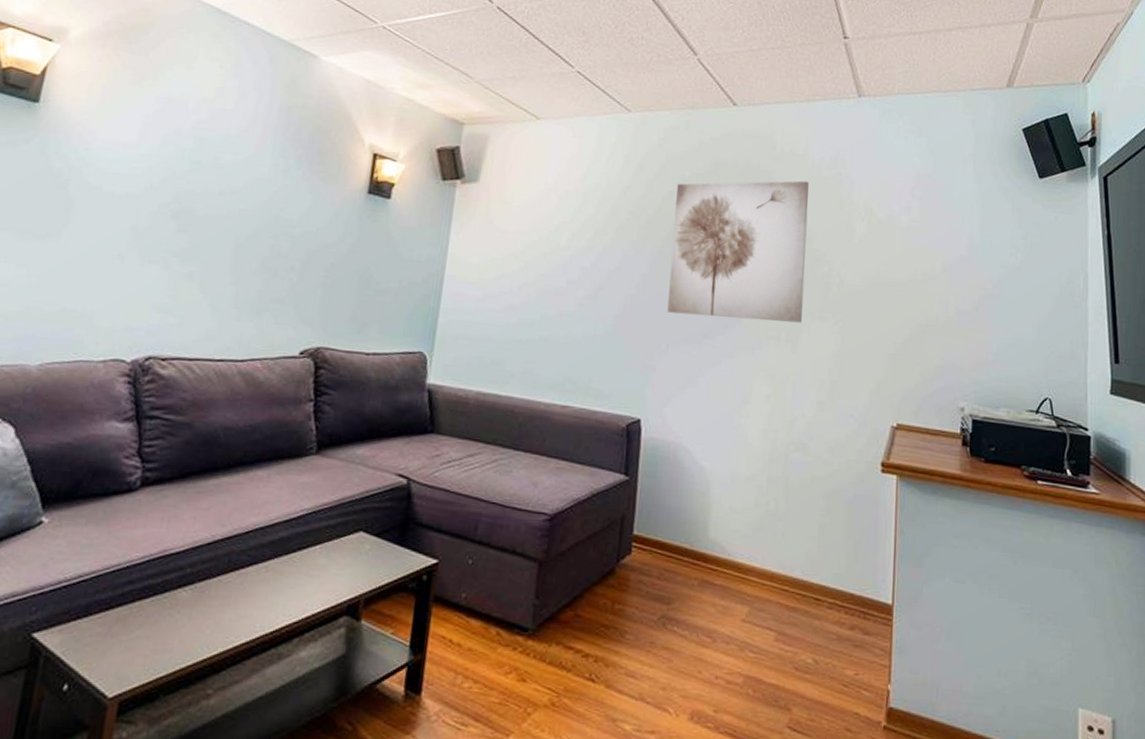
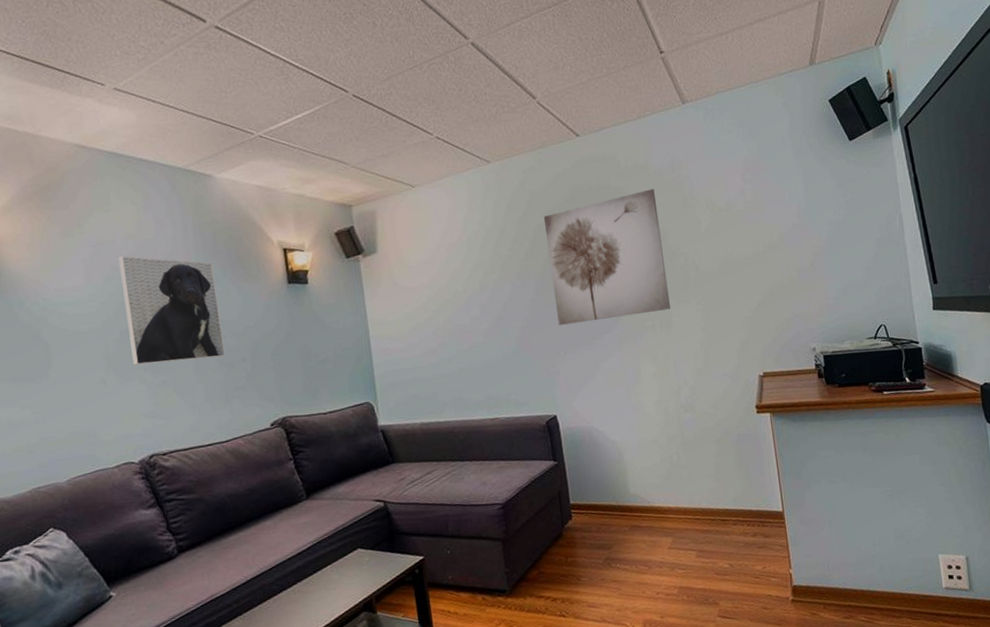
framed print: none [162,120,289,260] -> present [119,256,226,365]

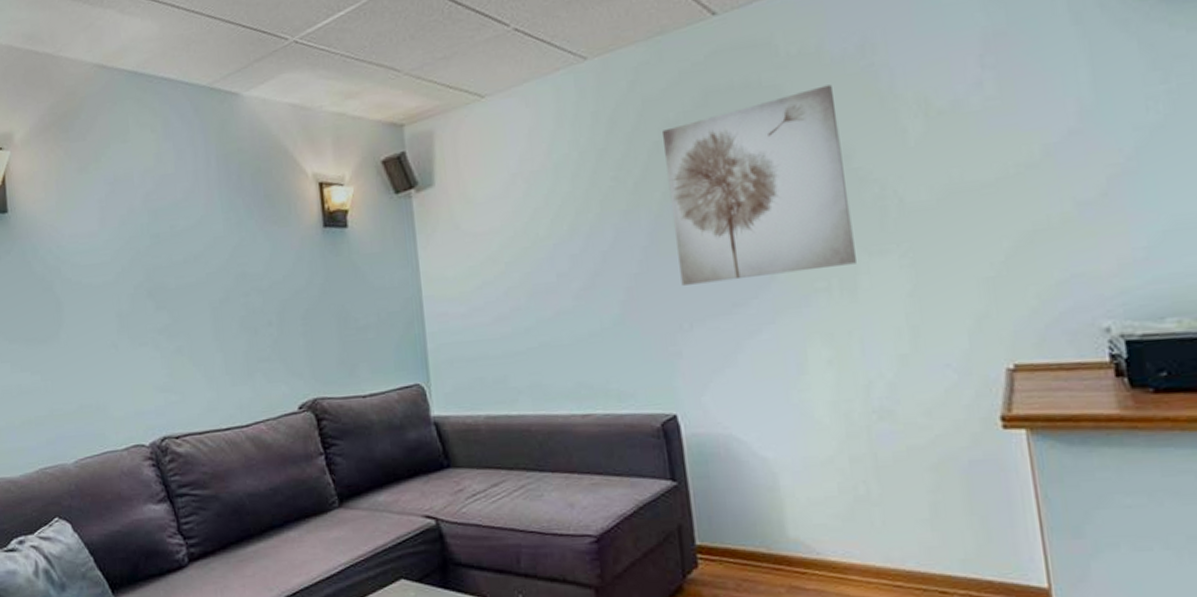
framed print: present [119,256,226,365] -> none [135,194,249,327]

